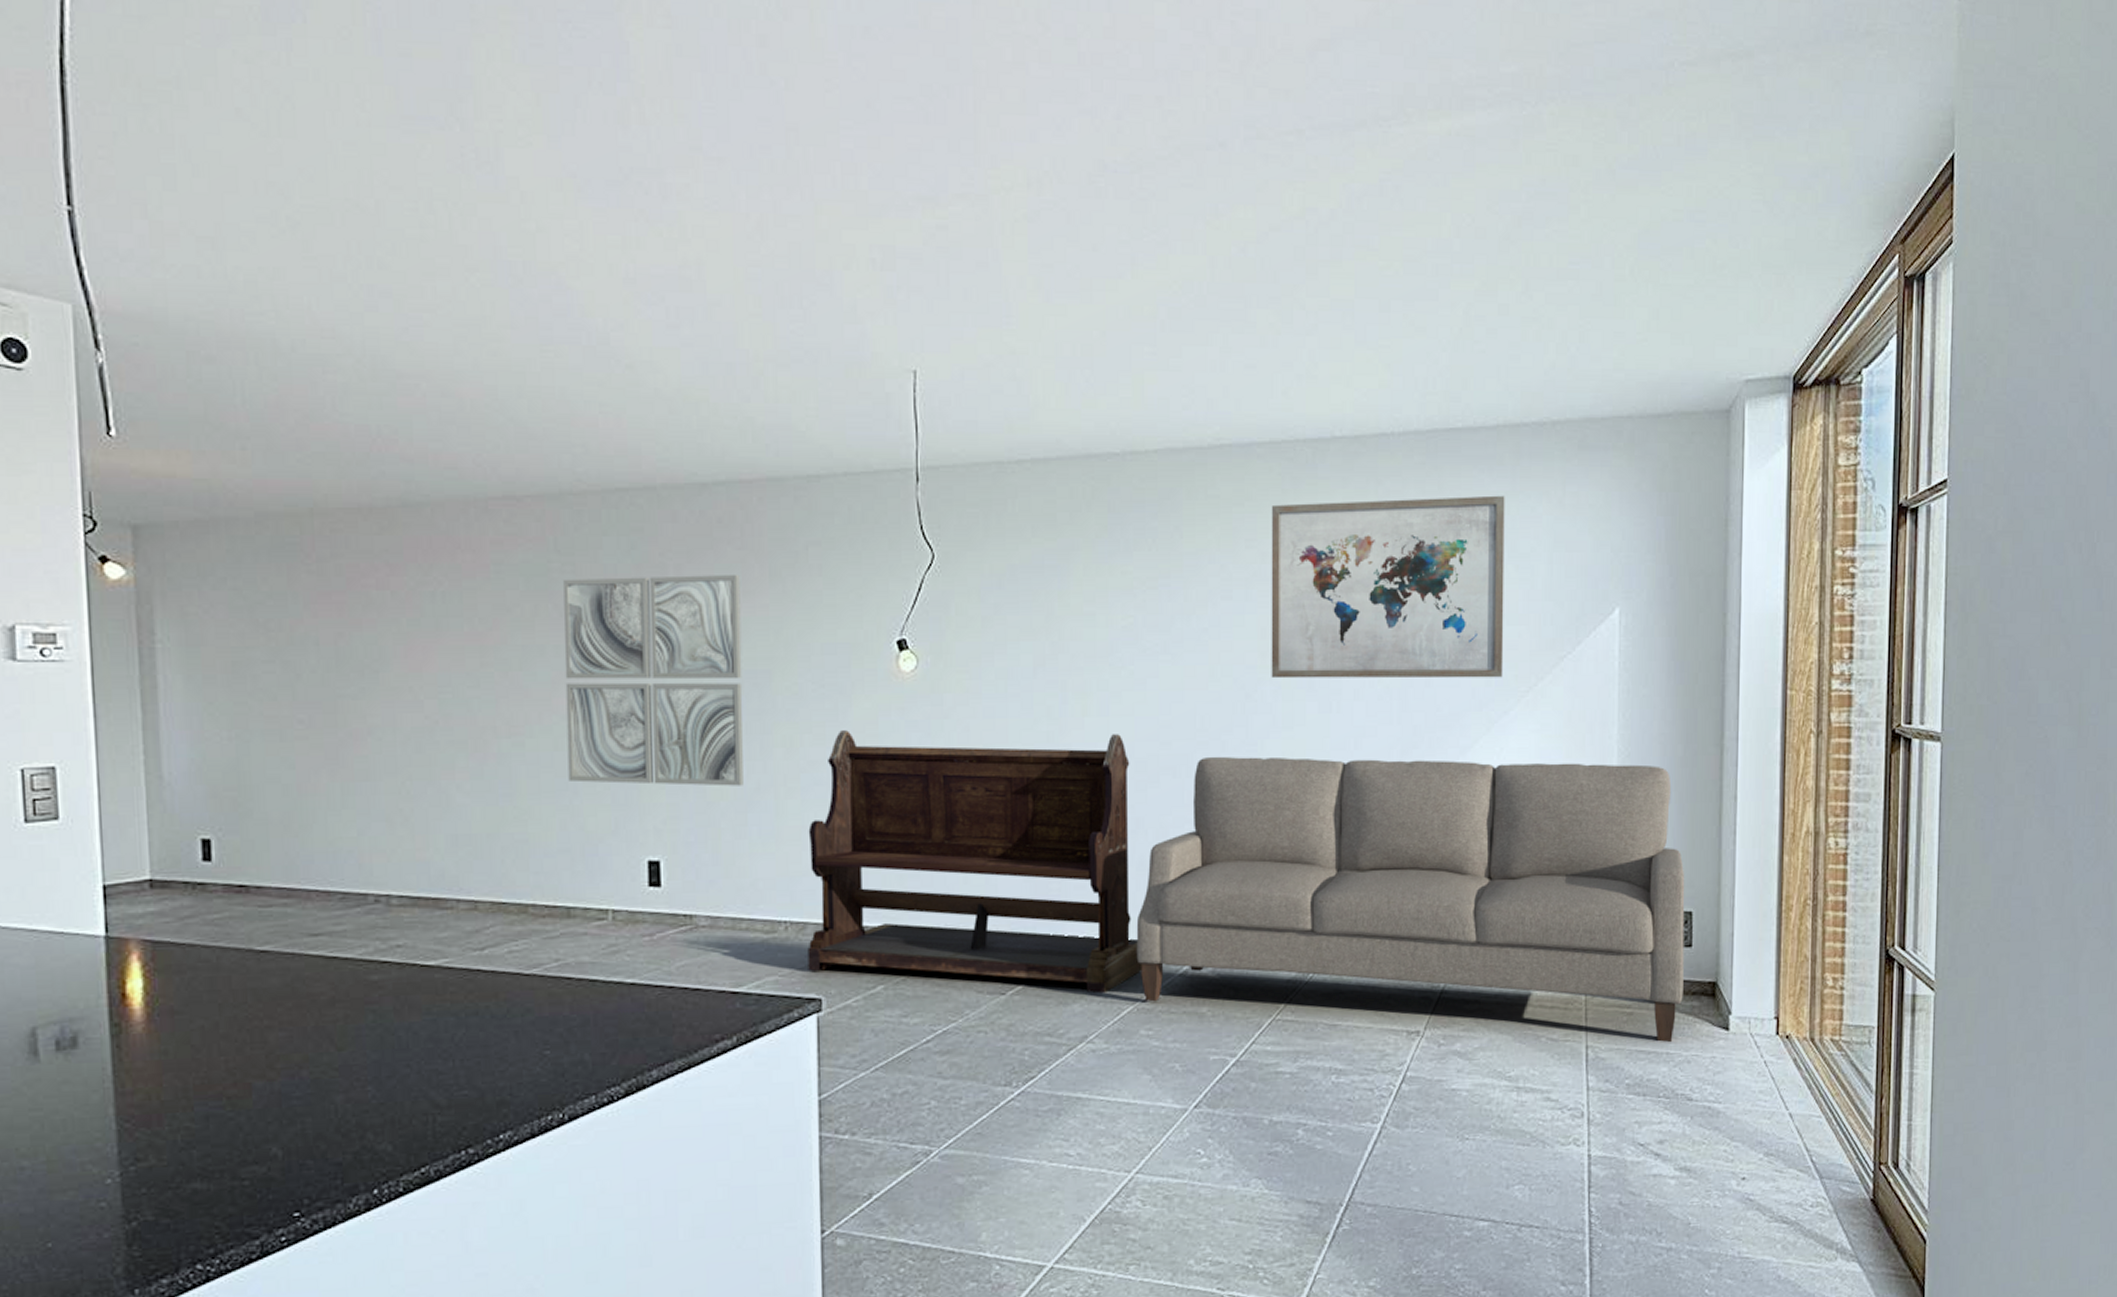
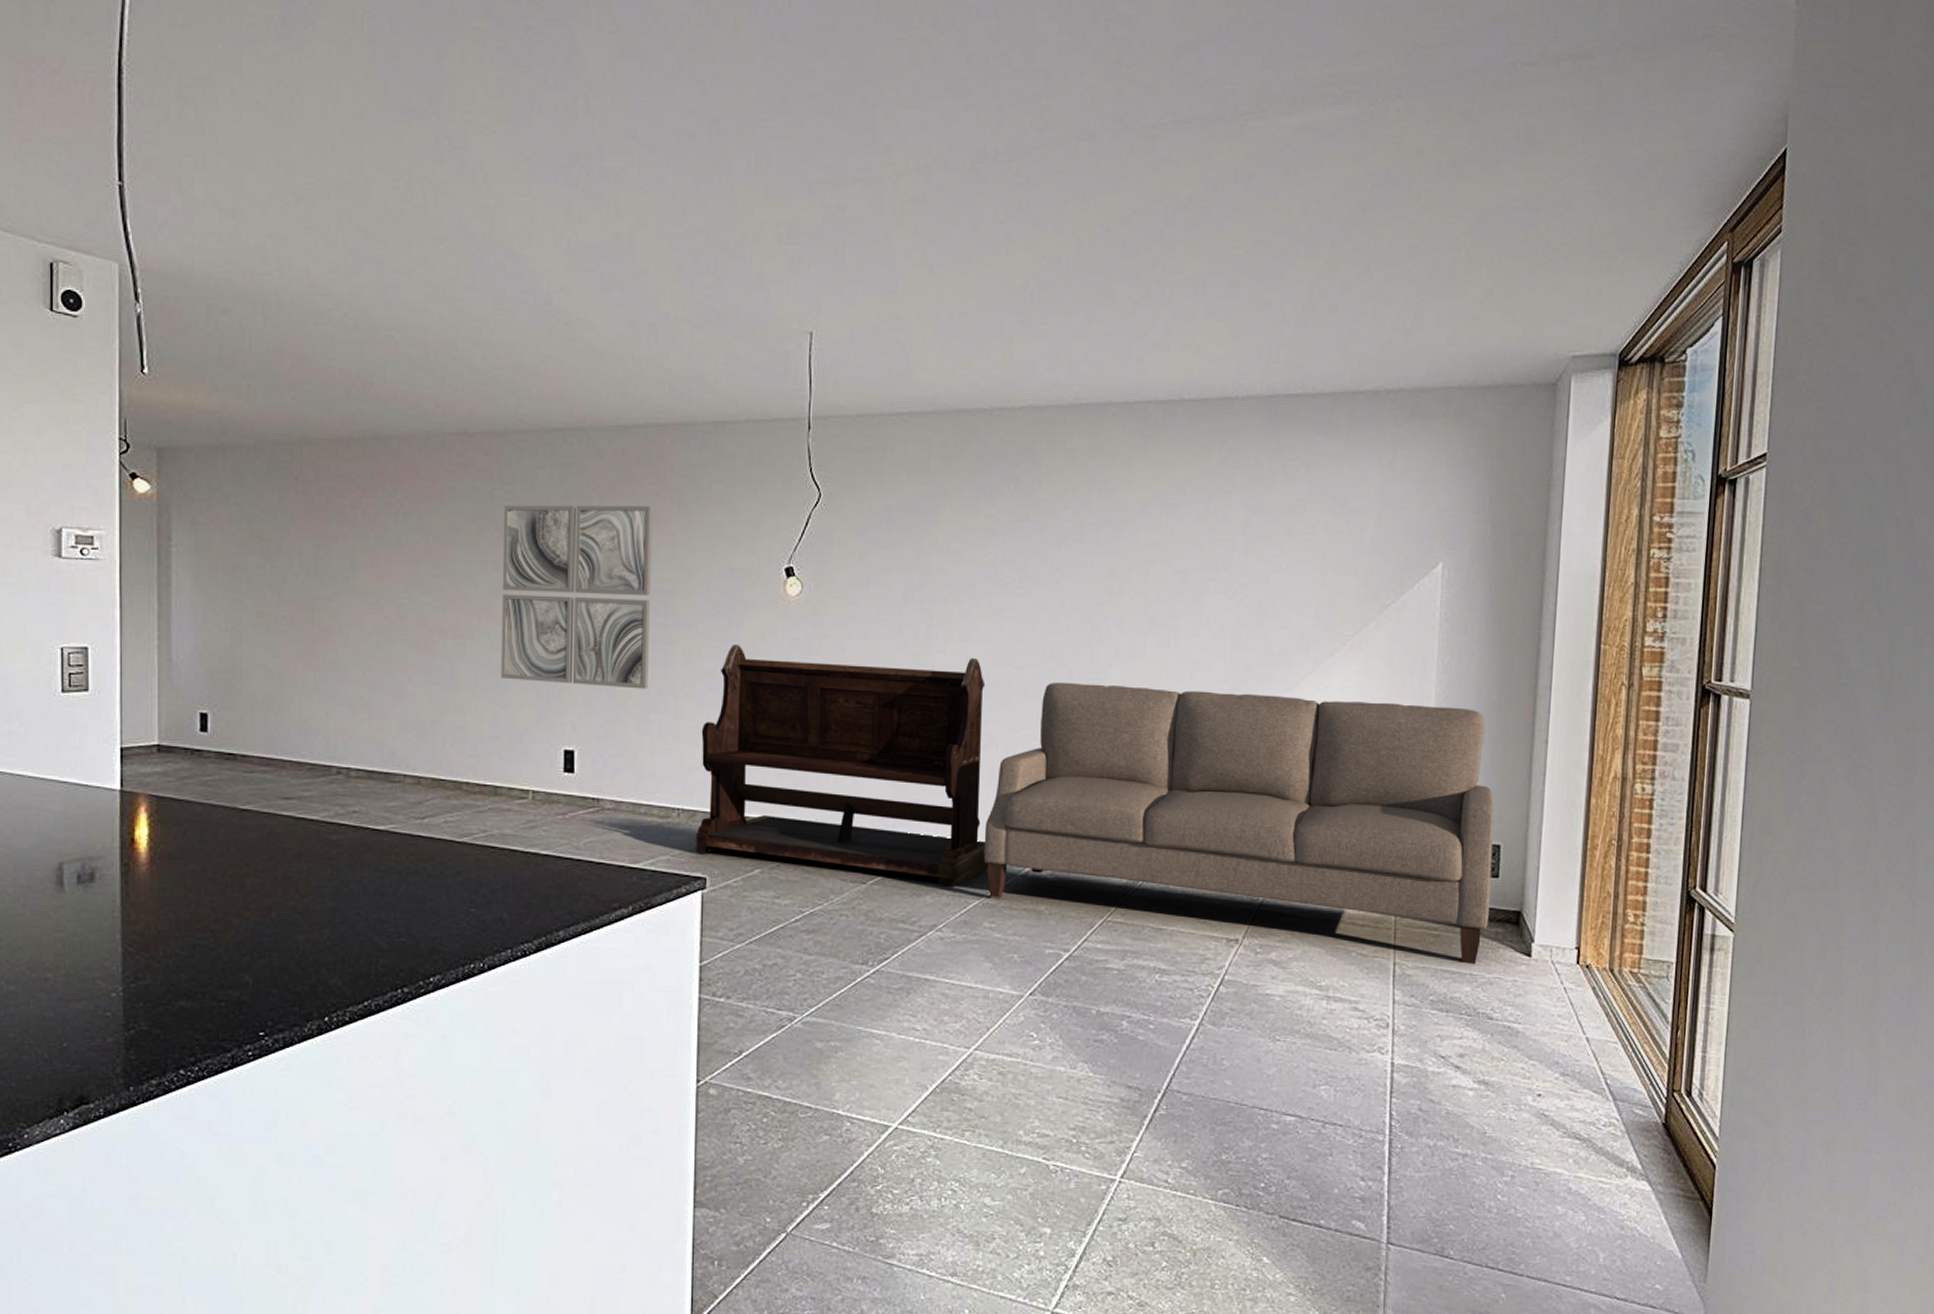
wall art: present [1271,495,1505,679] -> none [1116,456,1339,622]

